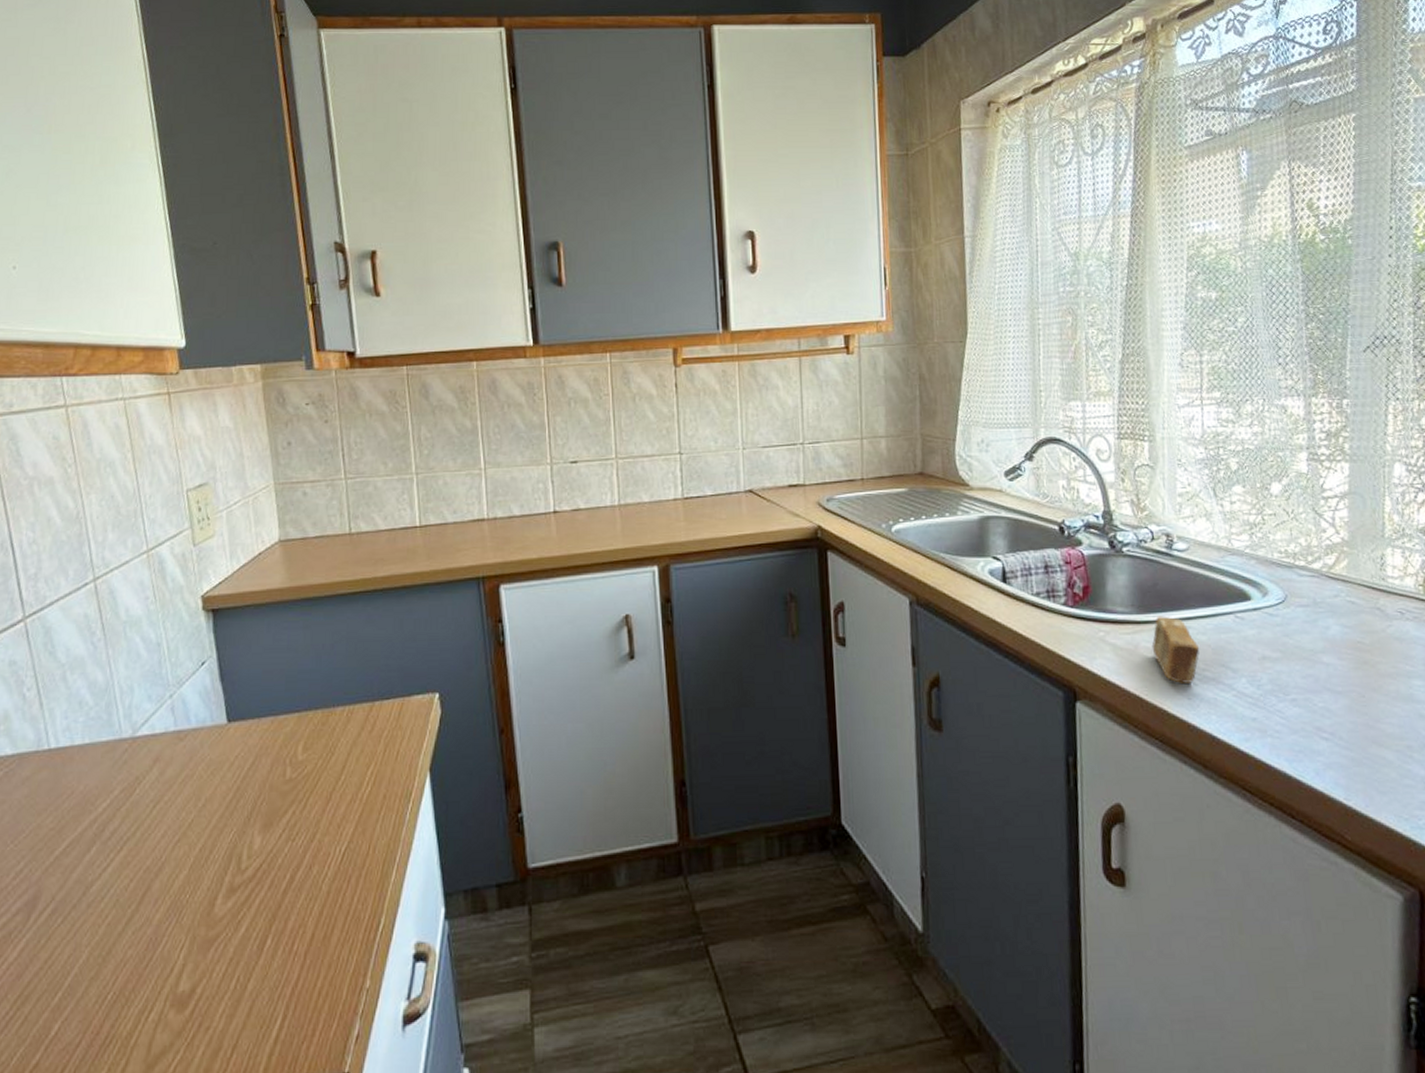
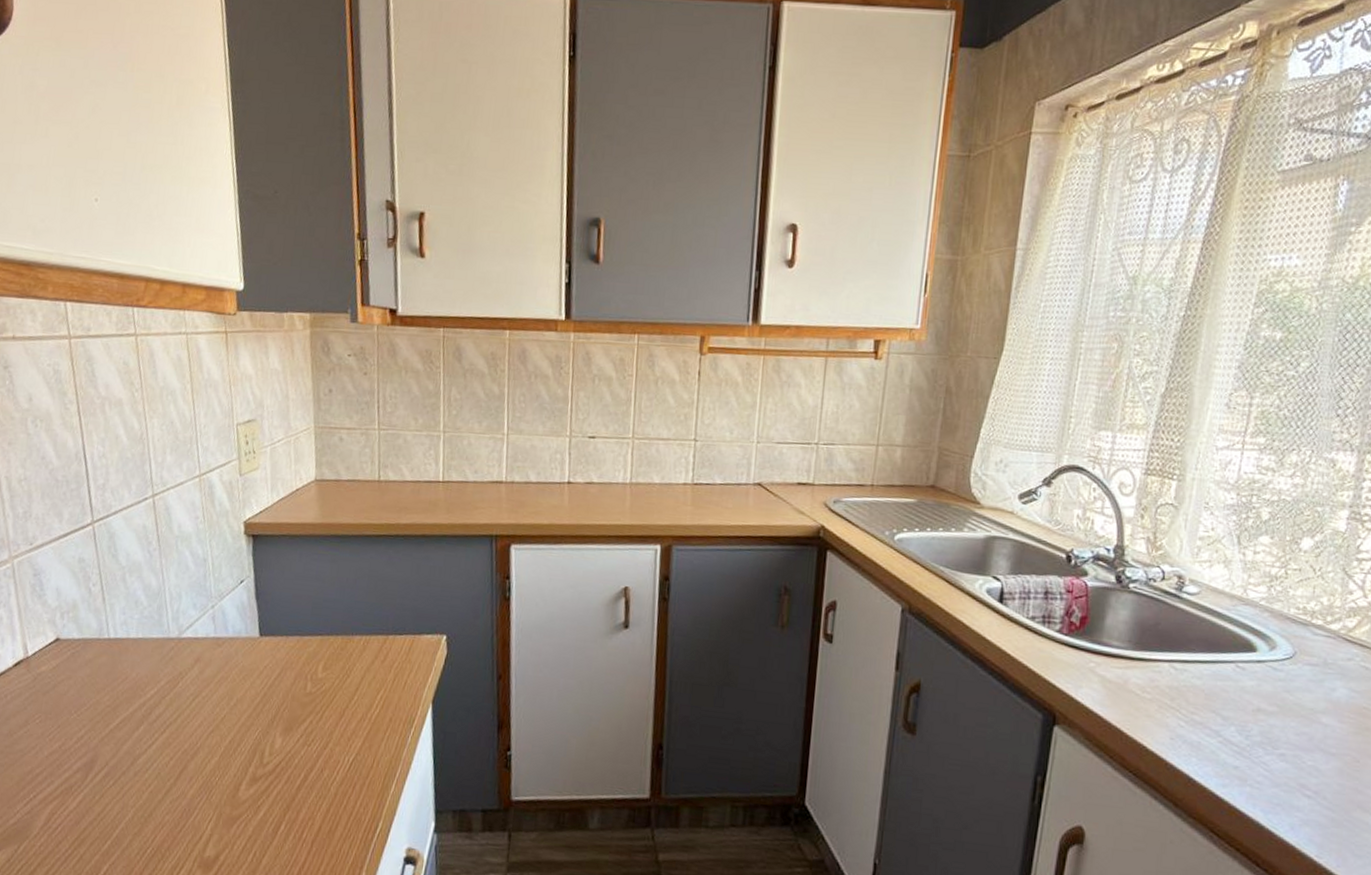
soap bar: present [1151,616,1200,683] -> none [1142,655,1193,724]

